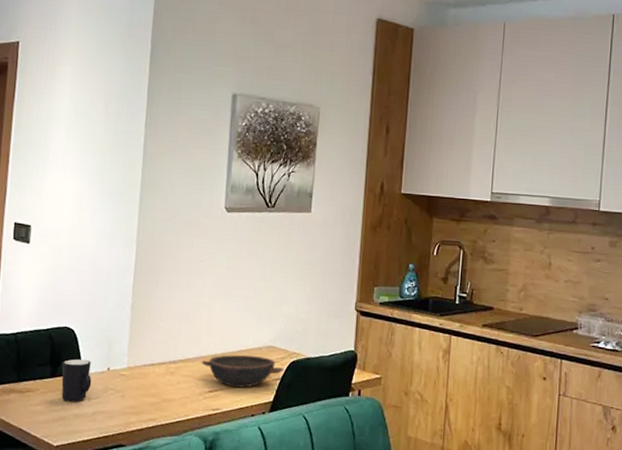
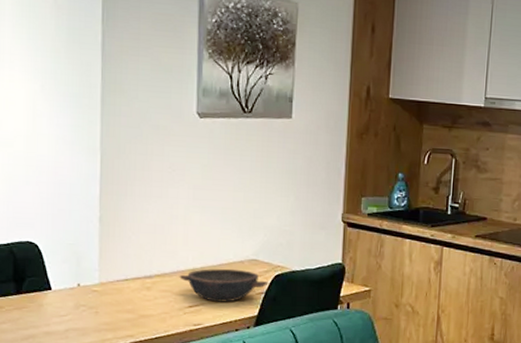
mug: present [61,358,92,402] -> none [27,274,61,320]

